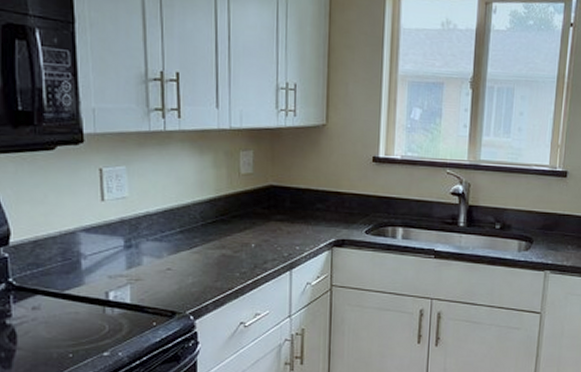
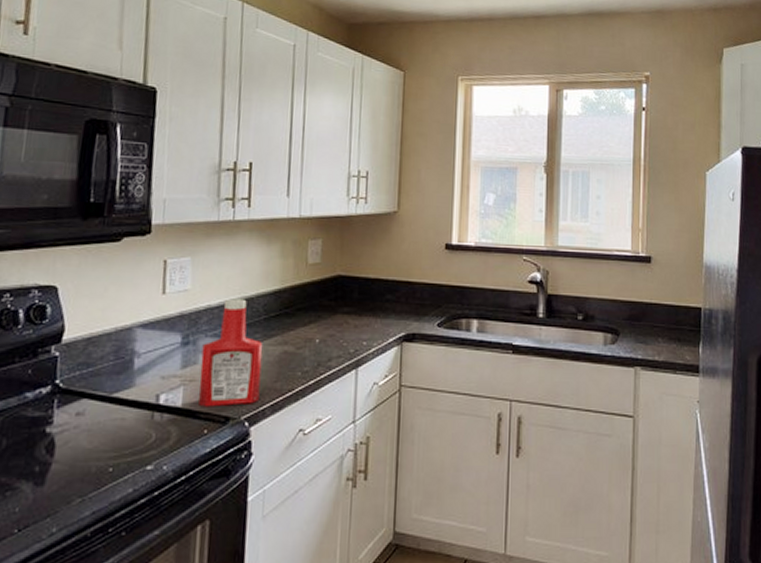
ketchup bottle: none [144,206,202,303] -> present [198,298,263,407]

